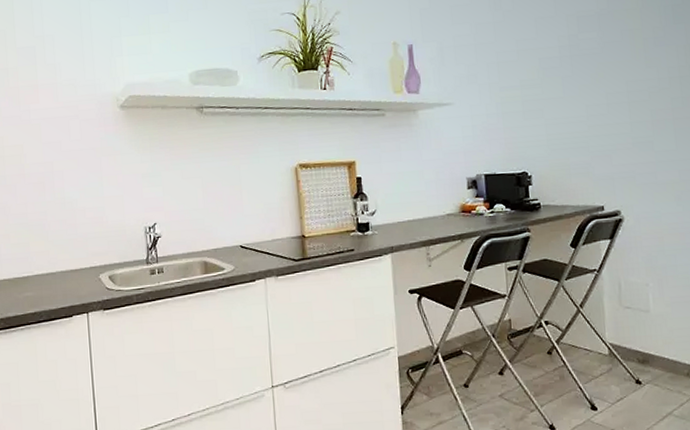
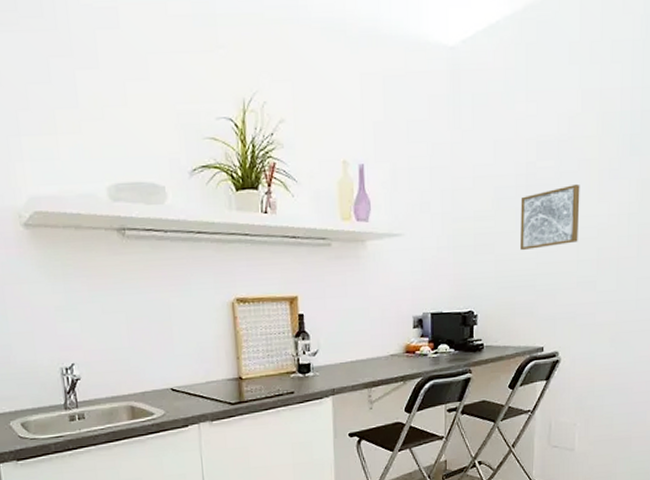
wall art: none [566,51,629,115] -> present [520,183,580,251]

